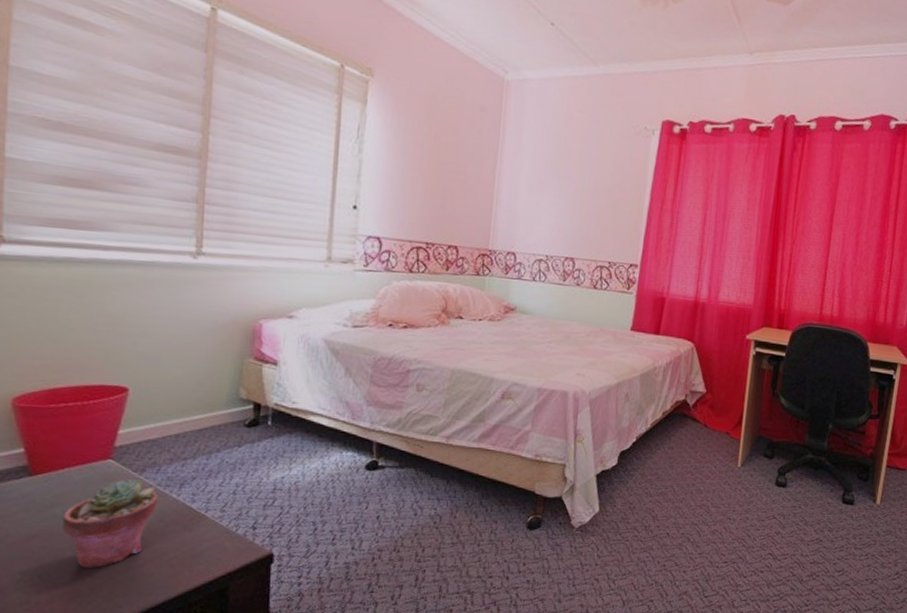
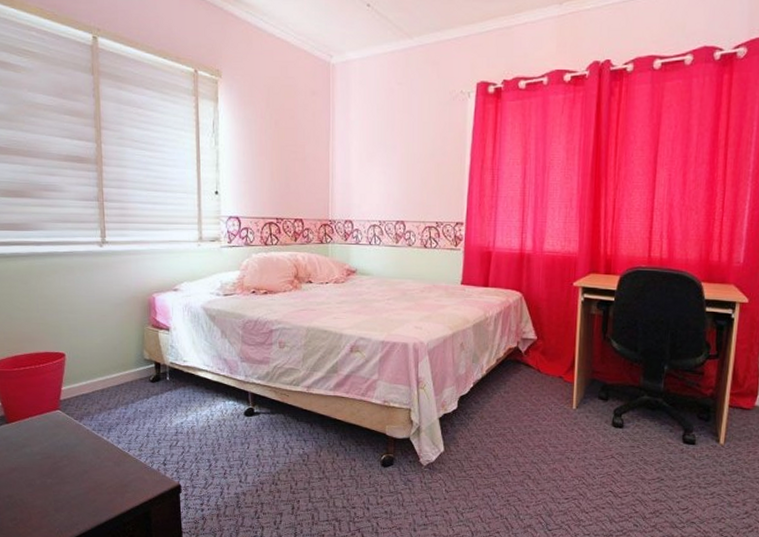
potted succulent: present [61,479,157,568] -> none [31,425,94,494]

